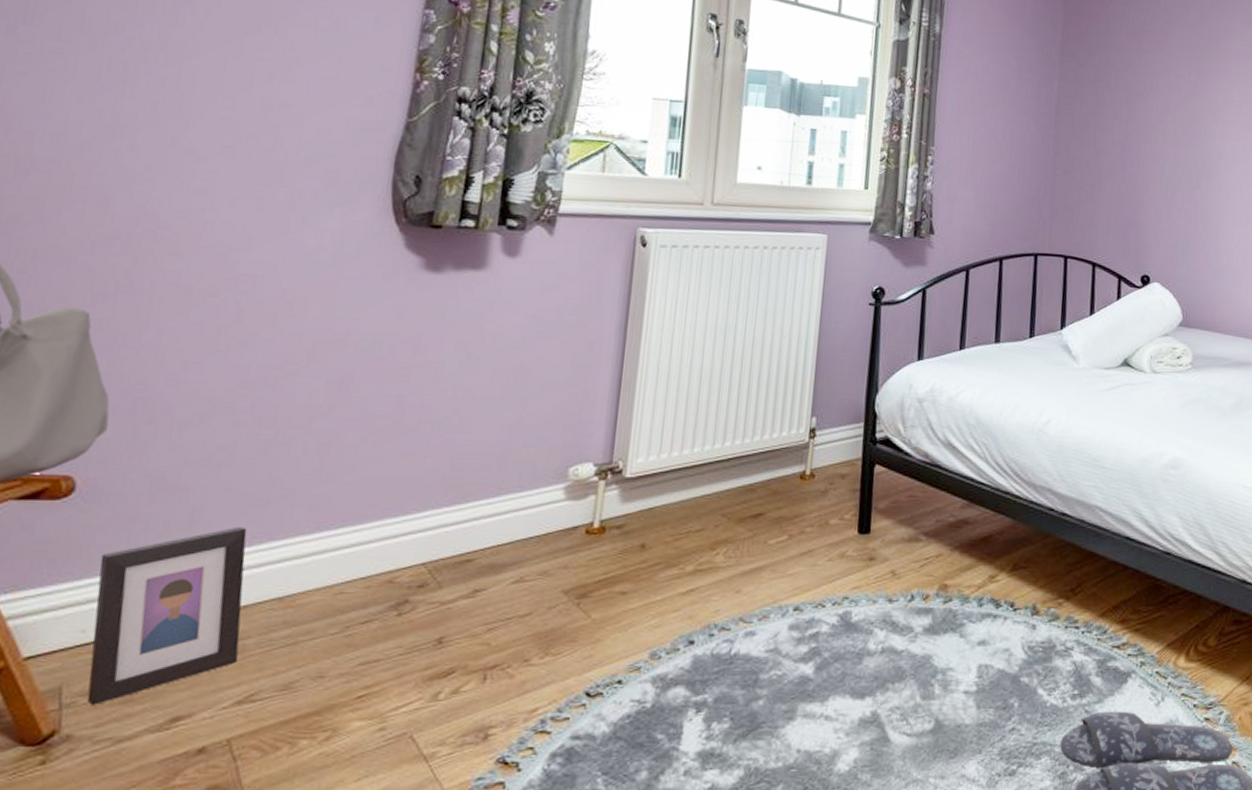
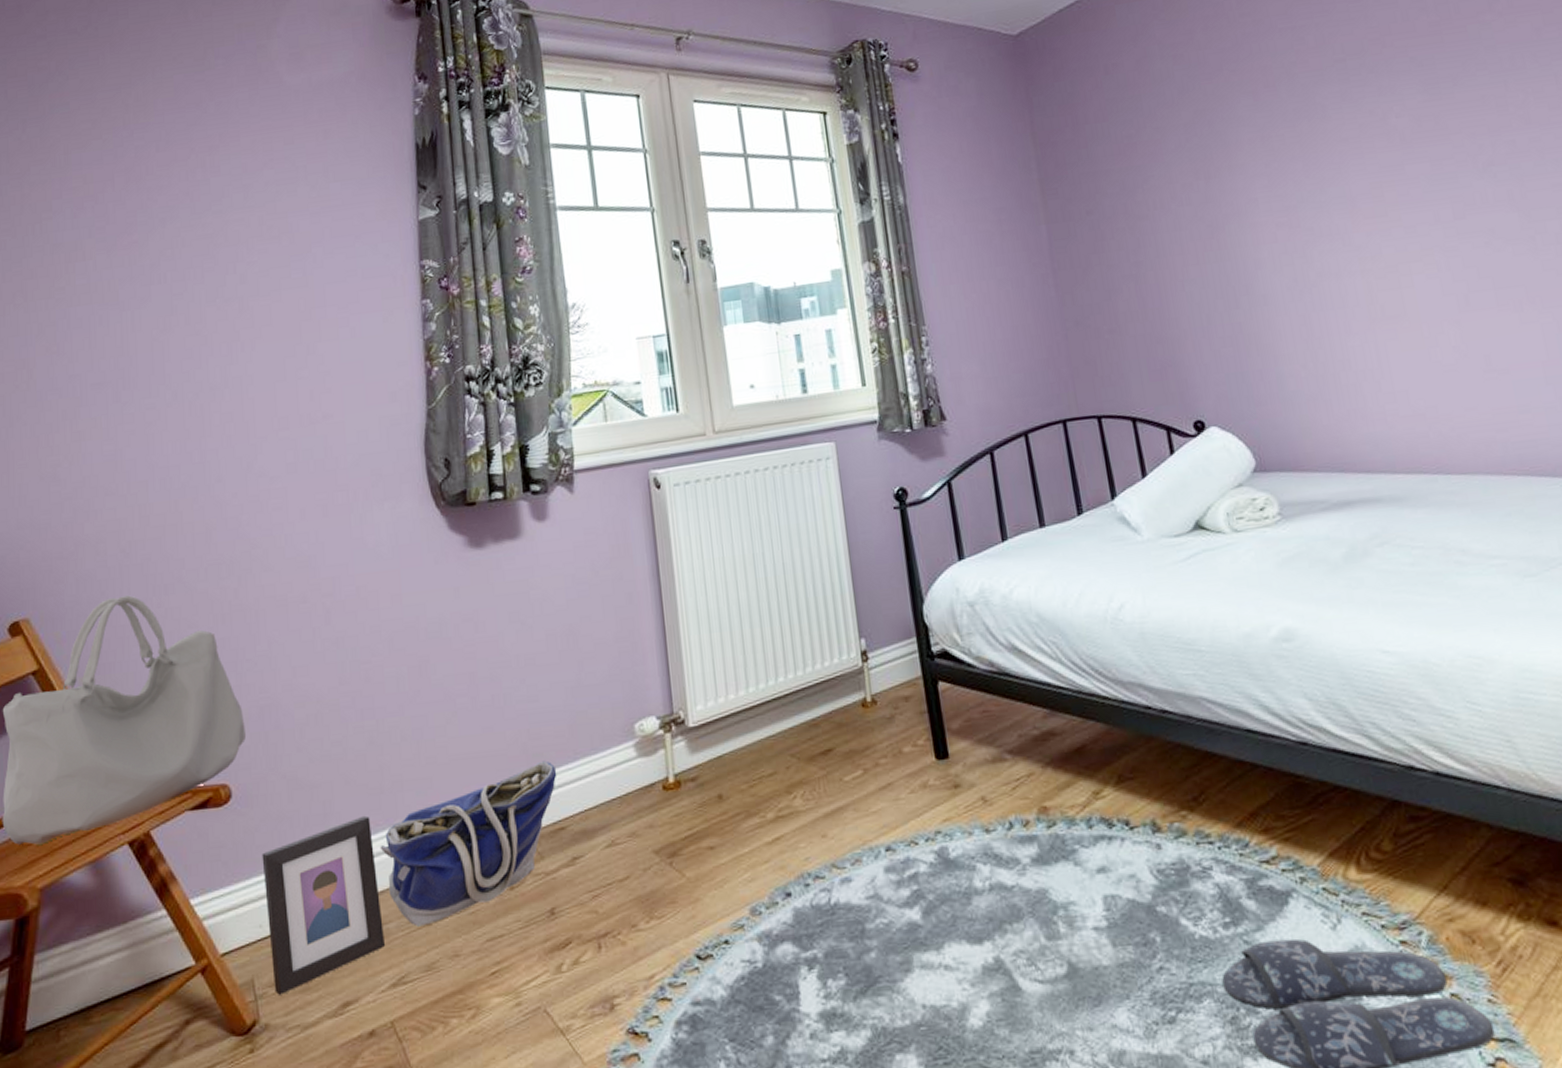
tote bag: none [252,492,475,645] -> present [379,760,557,927]

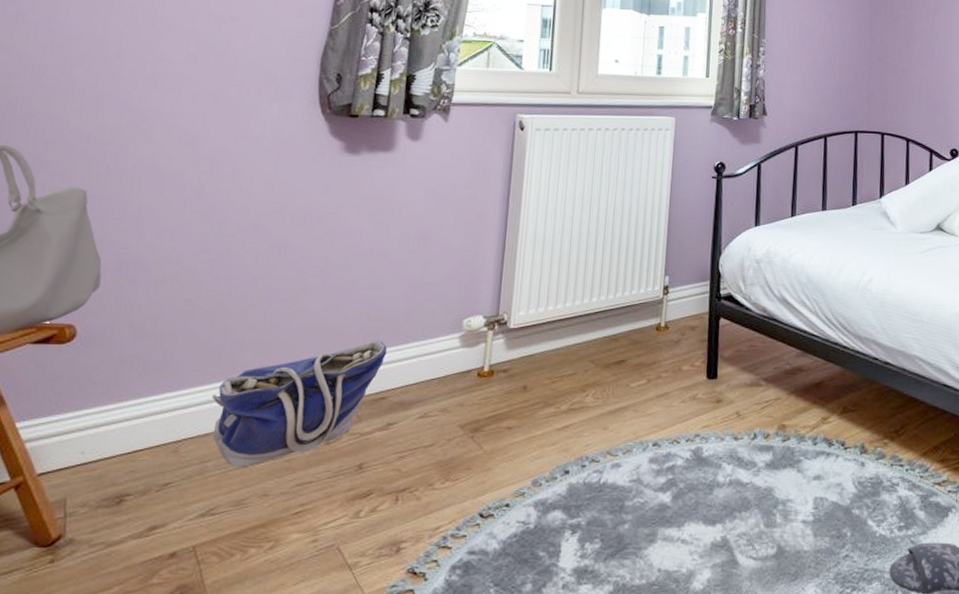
picture frame: present [262,815,386,995] -> none [85,367,208,515]

